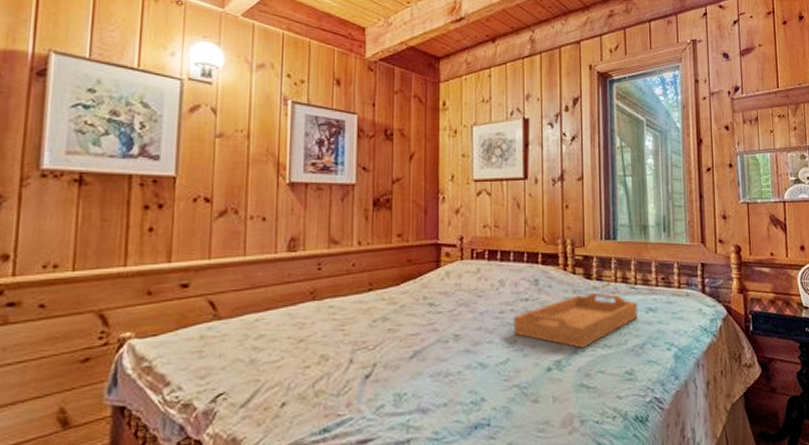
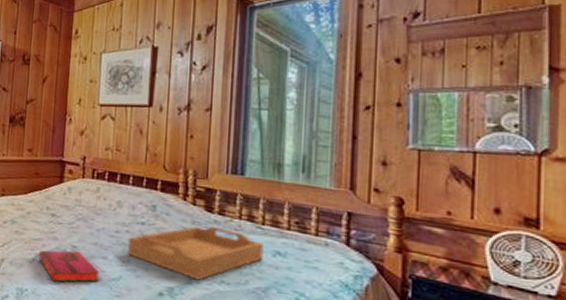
hardback book: none [418,340,487,378] -> present [39,250,100,282]

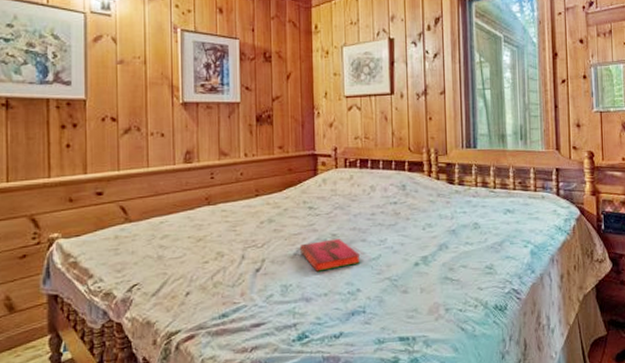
serving tray: present [127,226,264,281] -> none [383,196,497,246]

